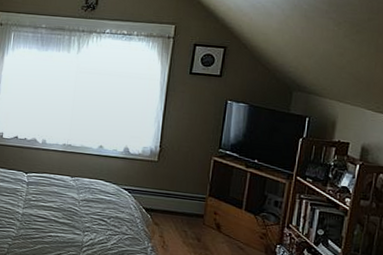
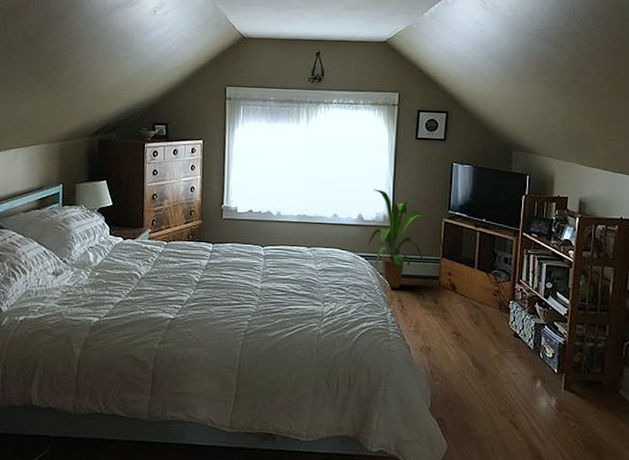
house plant: none [133,122,202,225] -> present [368,189,433,289]

